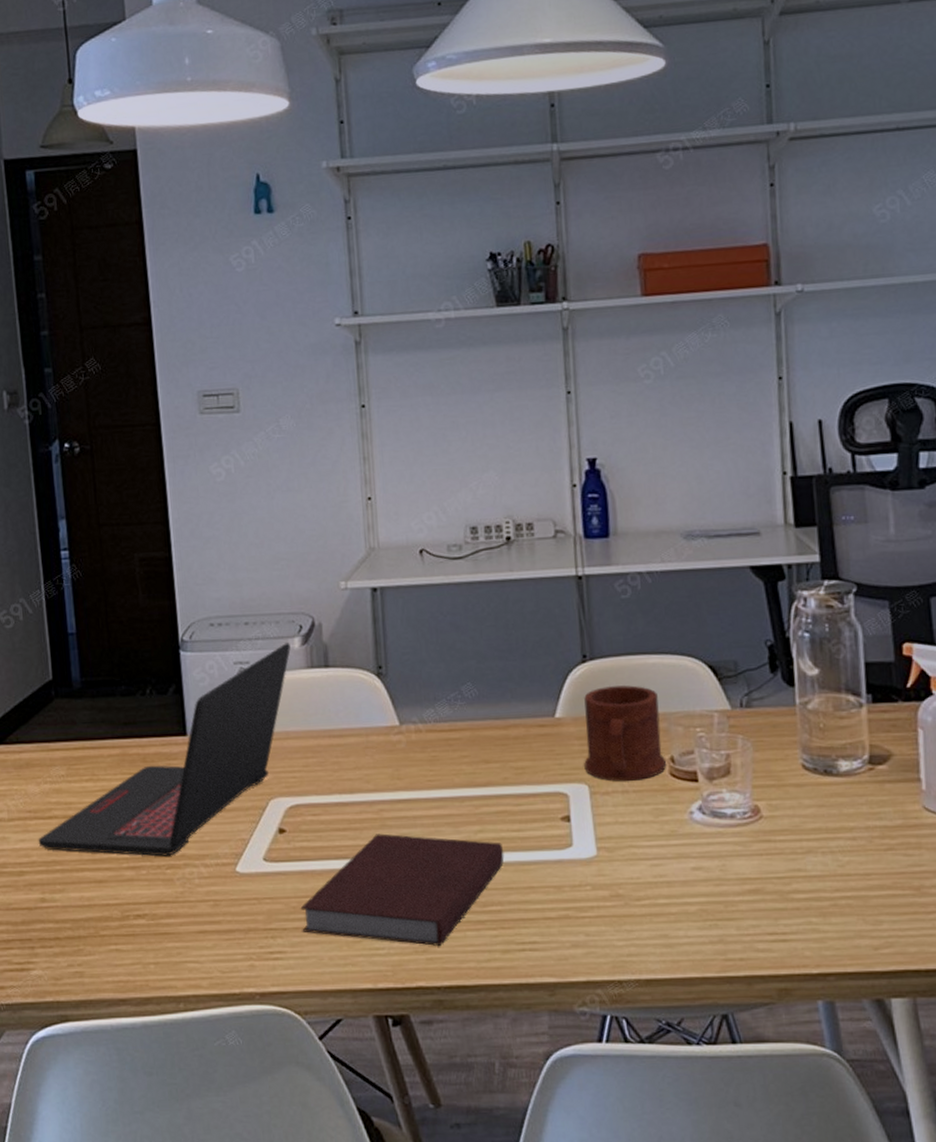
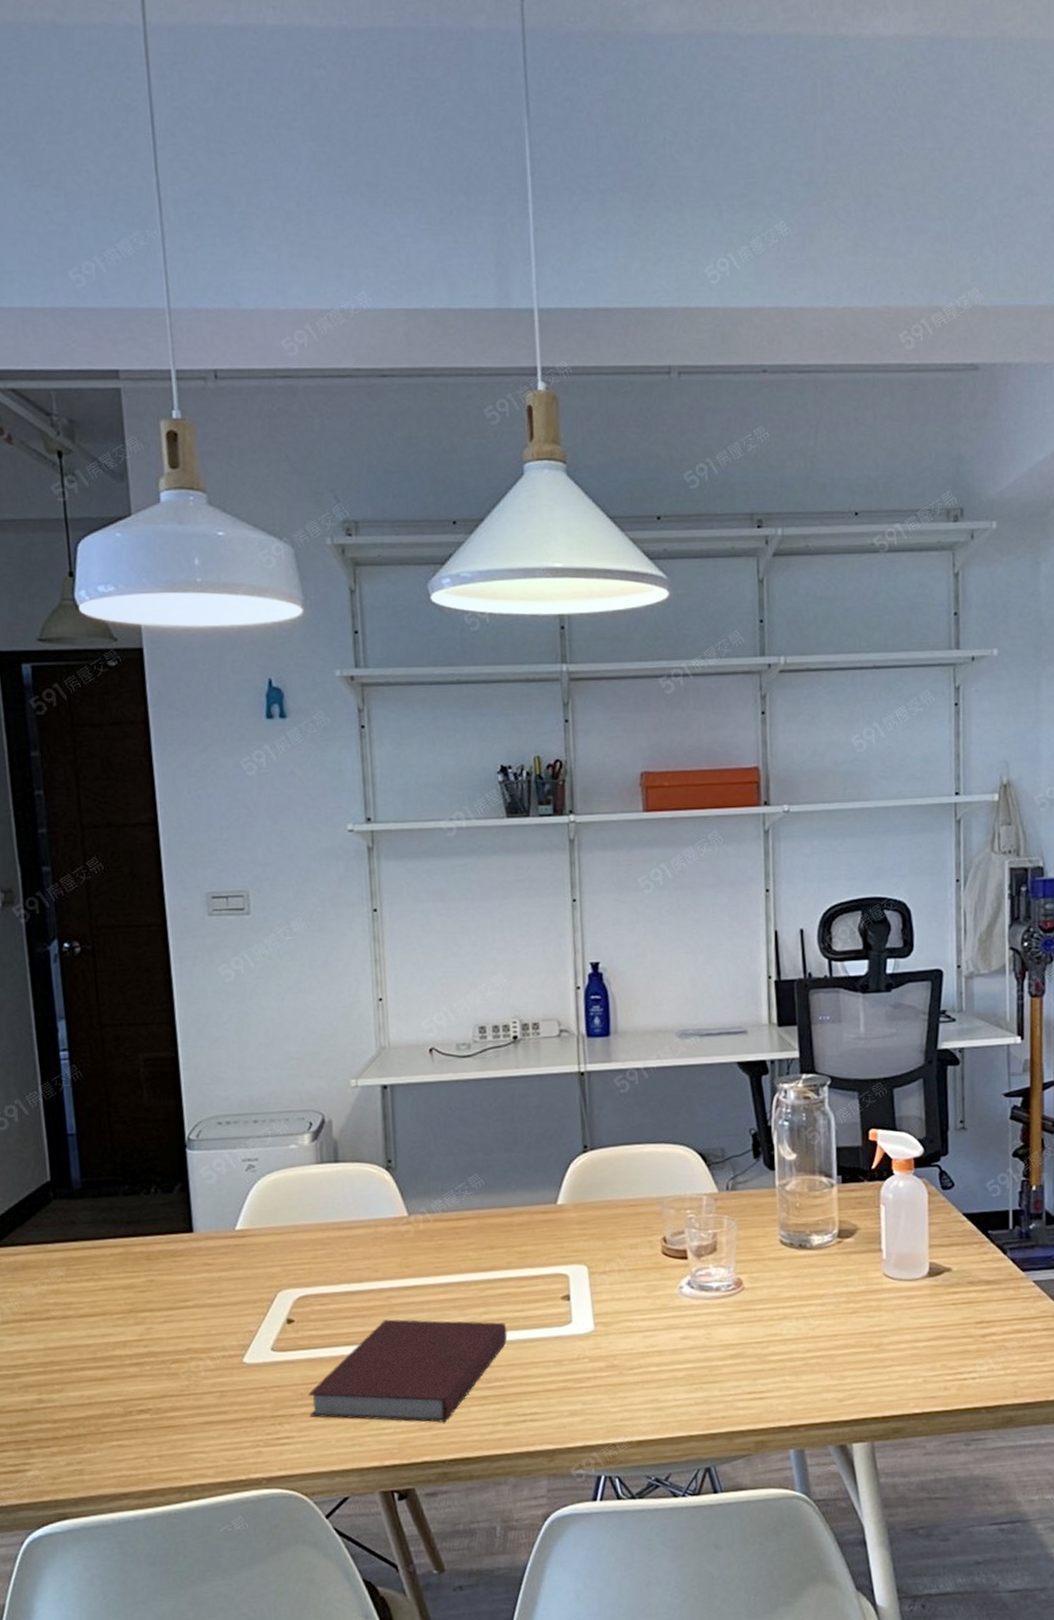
laptop: present [38,643,291,856] -> none [34,1139,300,1352]
mug: present [584,685,667,781] -> none [583,1172,660,1261]

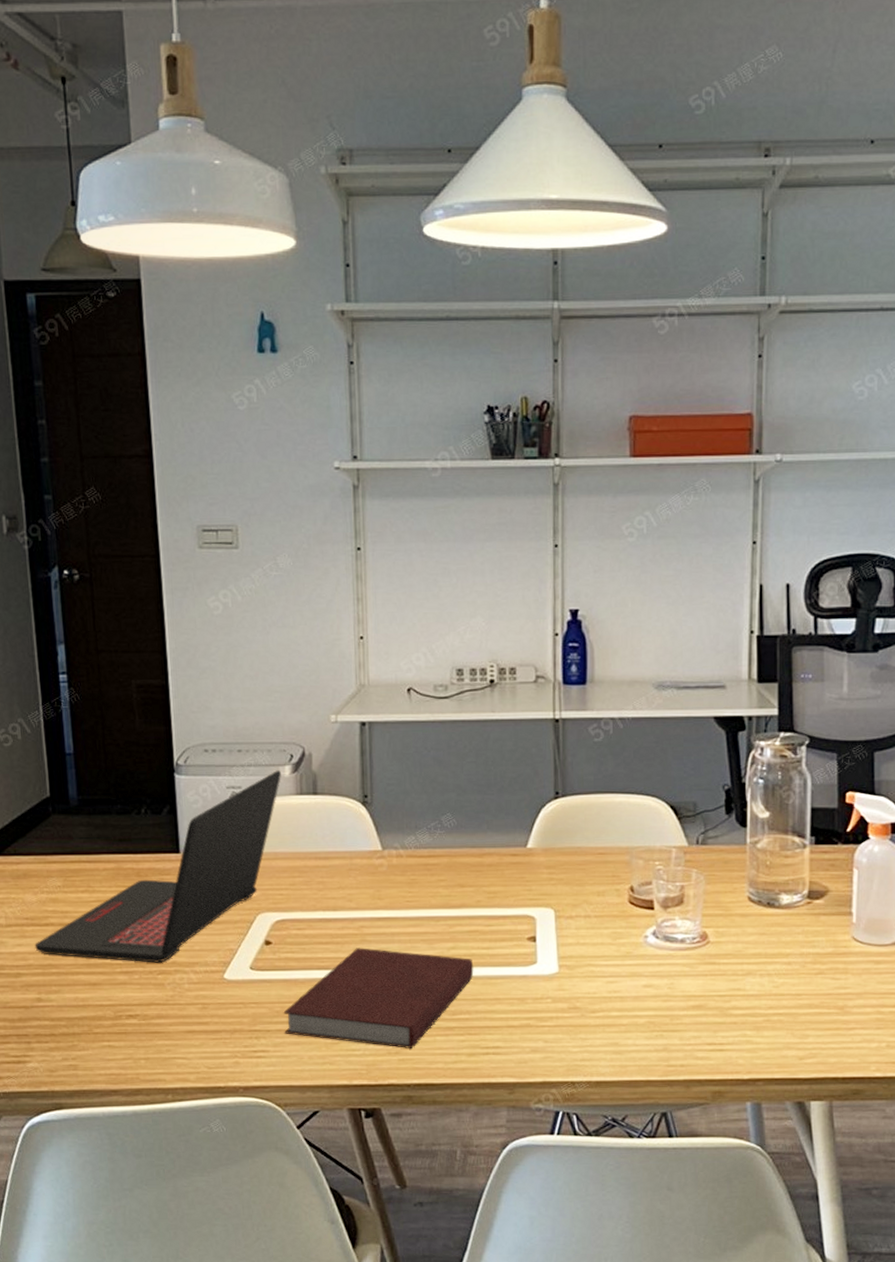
laptop: none [34,1139,300,1352] -> present [35,770,281,963]

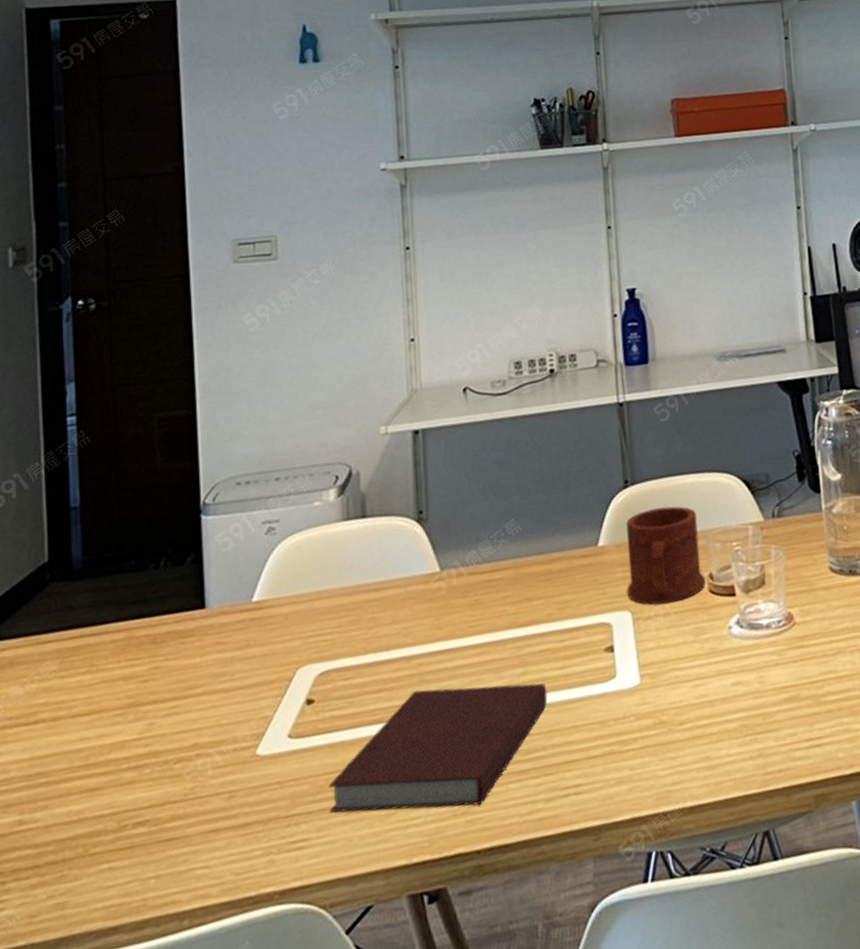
laptop: present [35,770,281,963] -> none [19,495,325,762]
mug: none [551,821,627,907] -> present [626,506,706,605]

